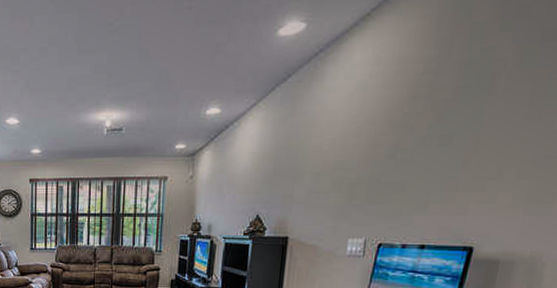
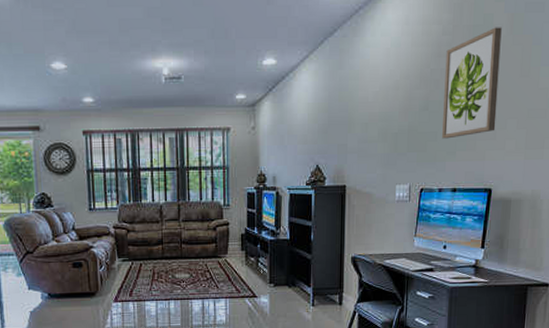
wall art: none [411,61,506,190] -> present [442,27,502,139]

